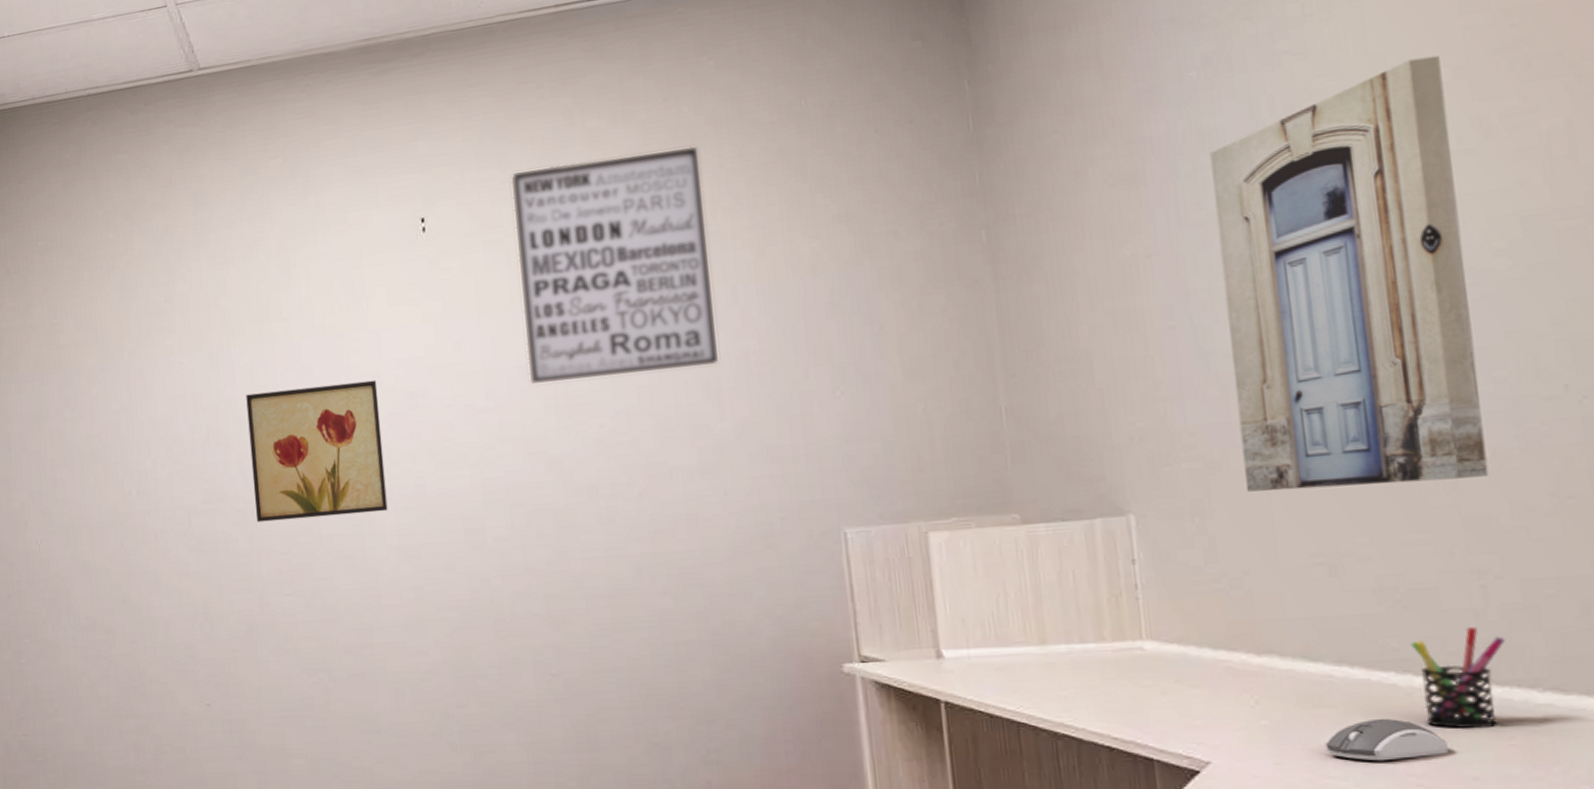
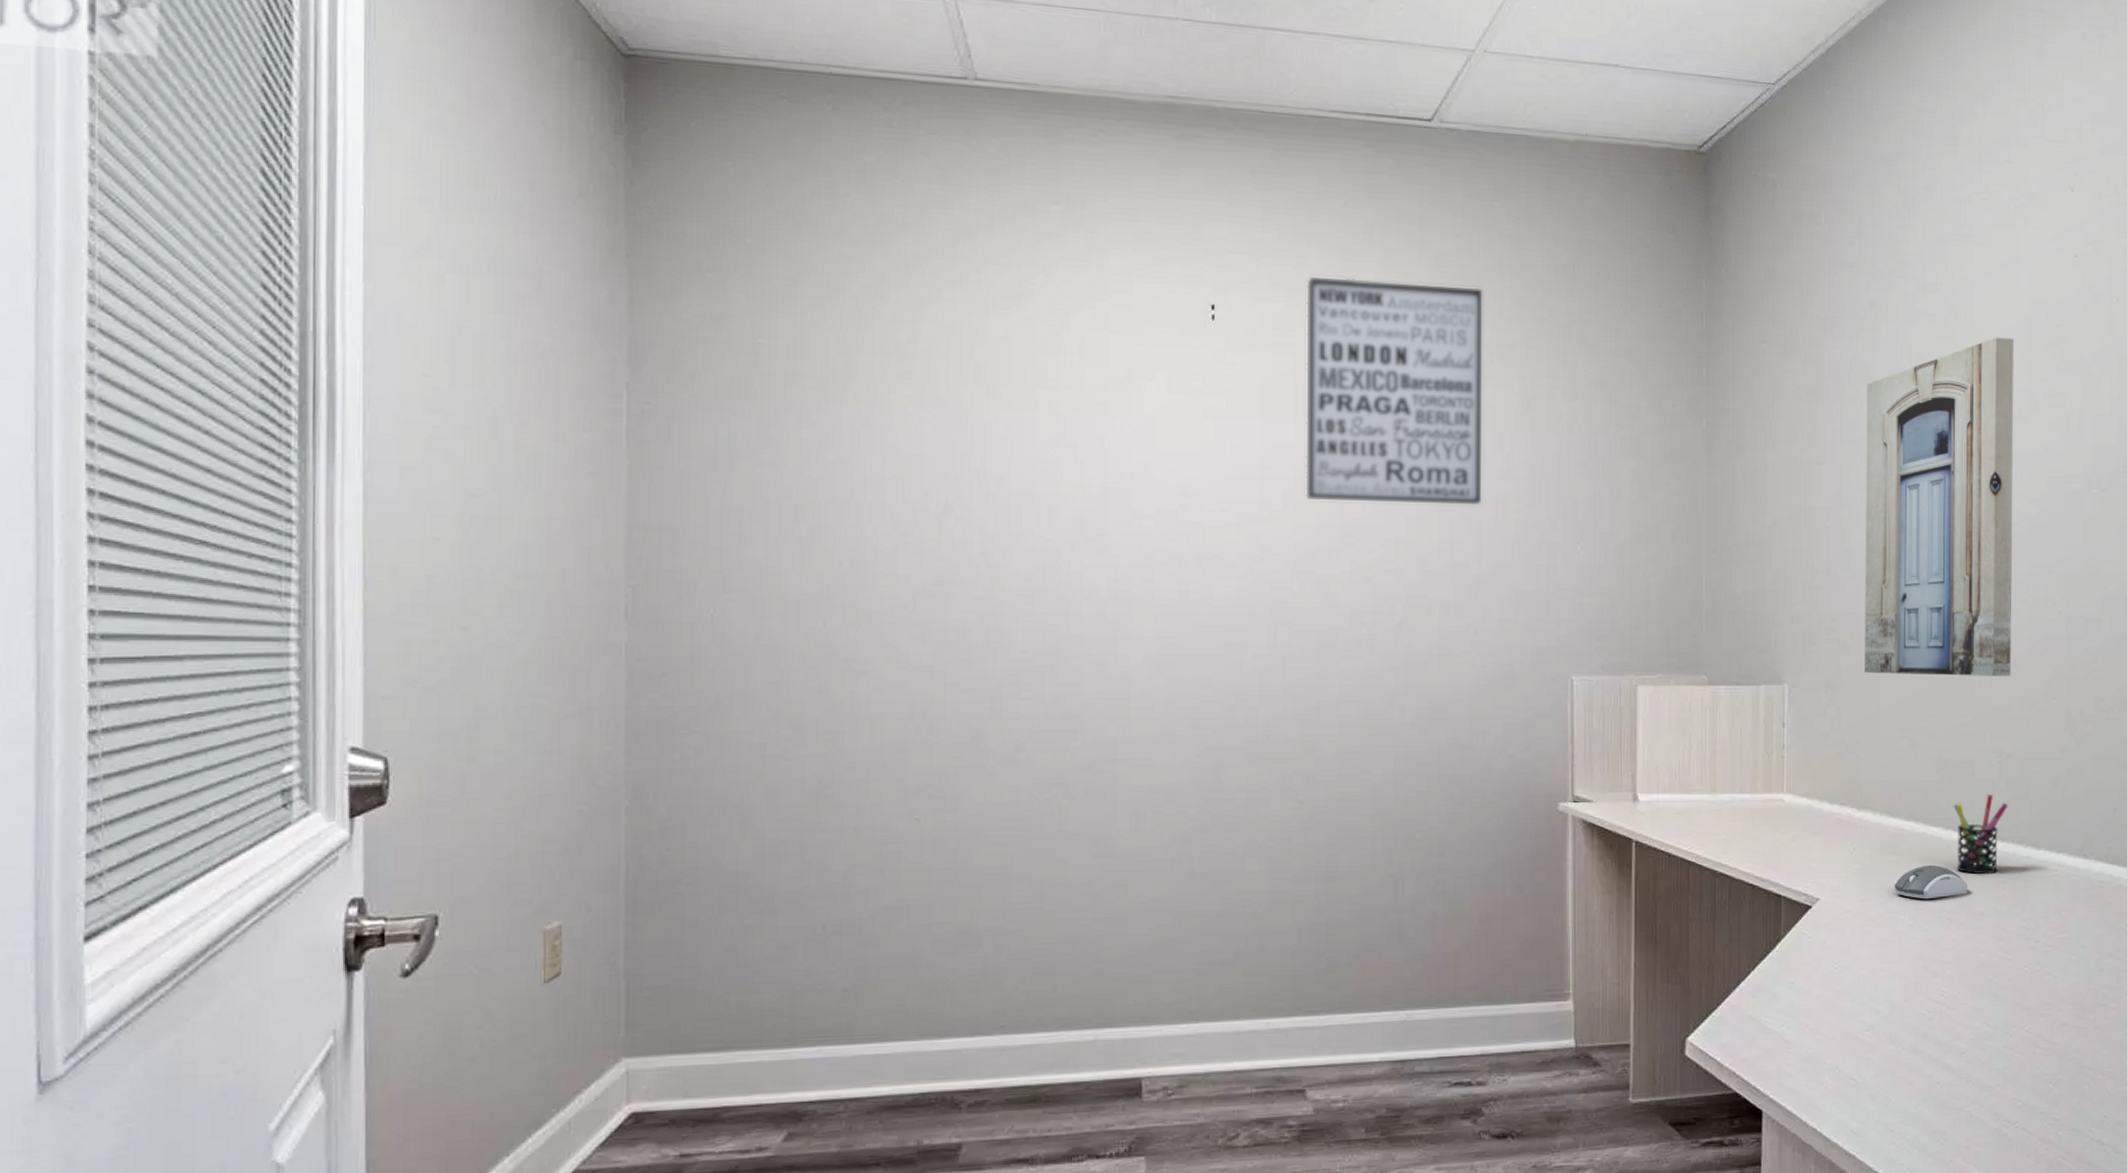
wall art: present [246,380,388,523] -> none [995,466,1148,616]

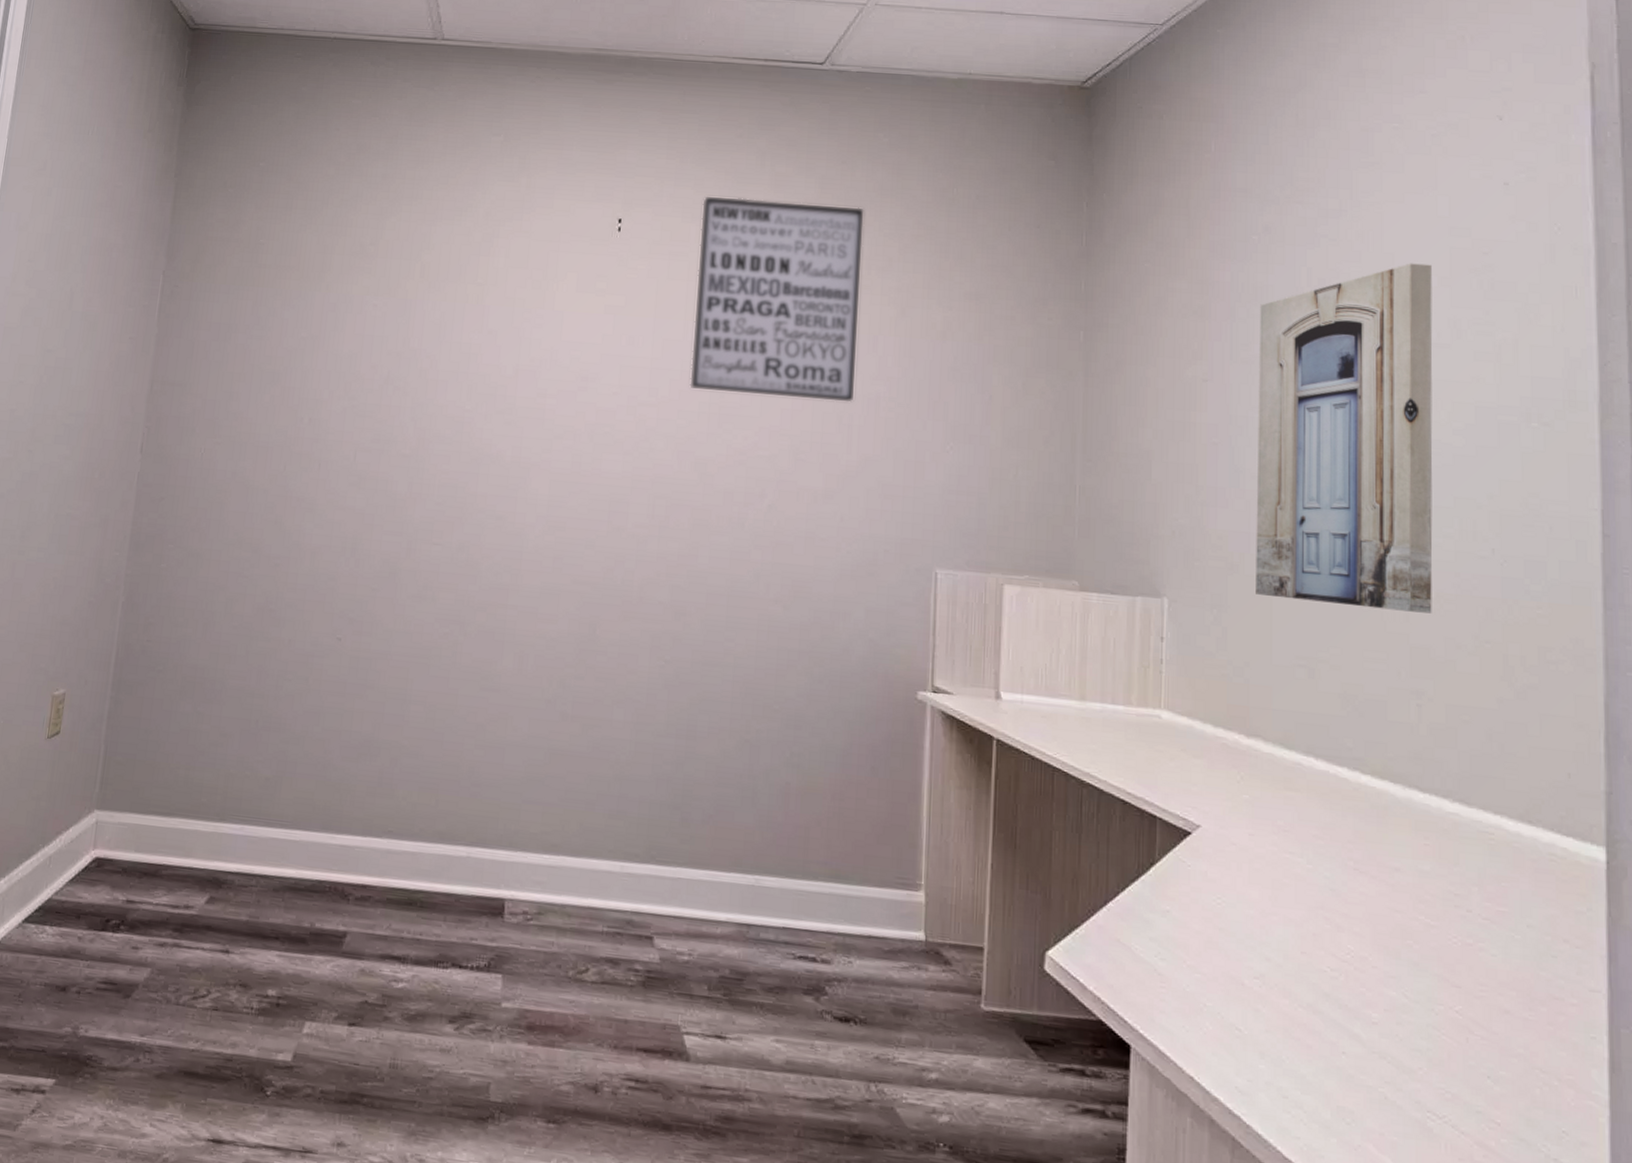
computer mouse: present [1894,864,1969,900] -> none [1289,806,1381,846]
pen holder: present [1953,795,2008,875] -> none [1361,739,1430,827]

